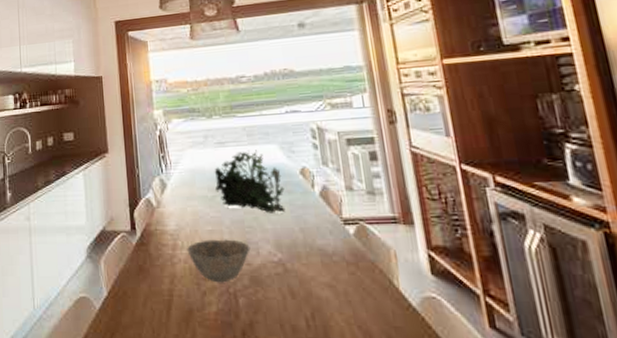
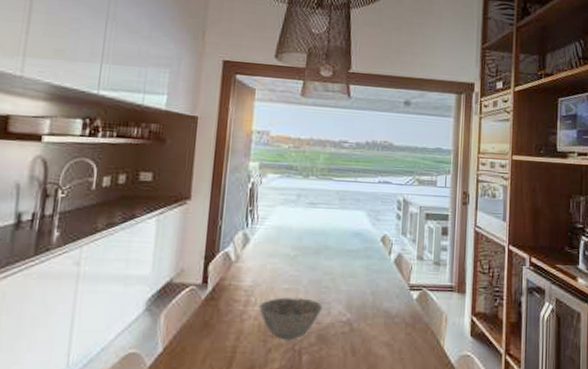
plant: present [214,150,285,213] -> none [299,214,364,276]

